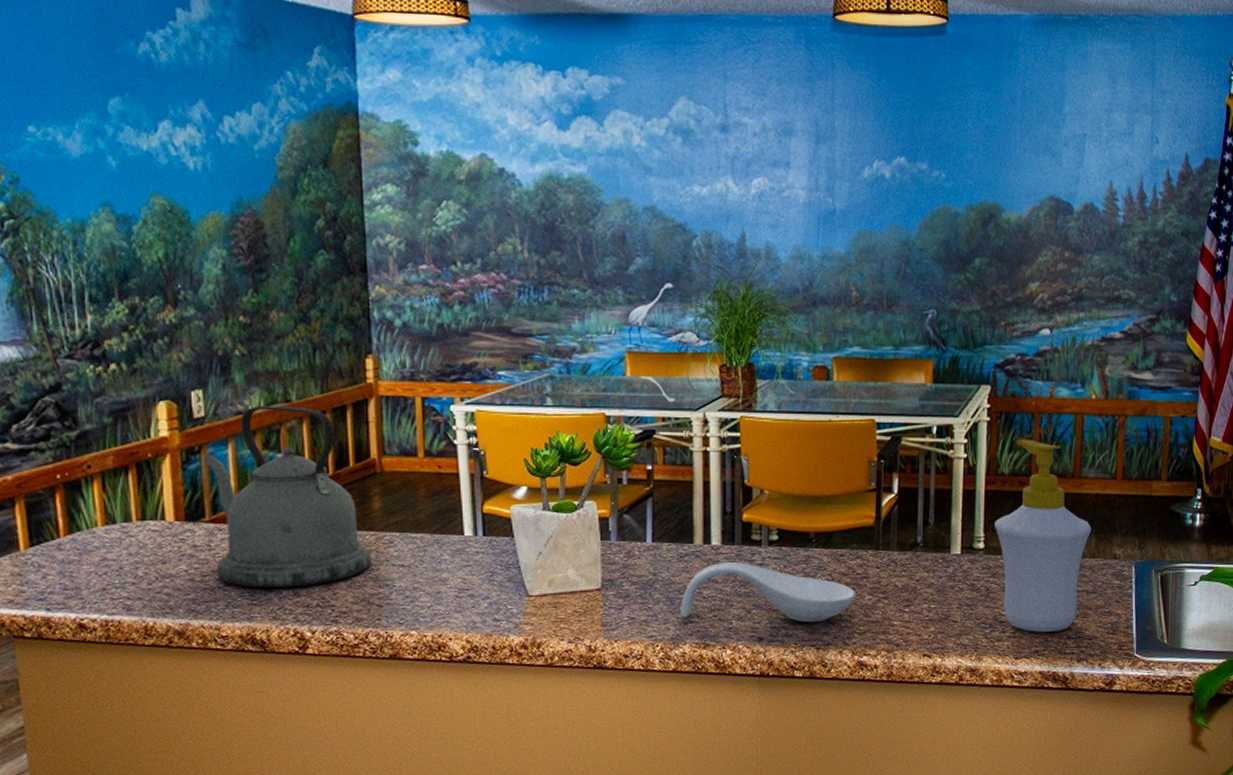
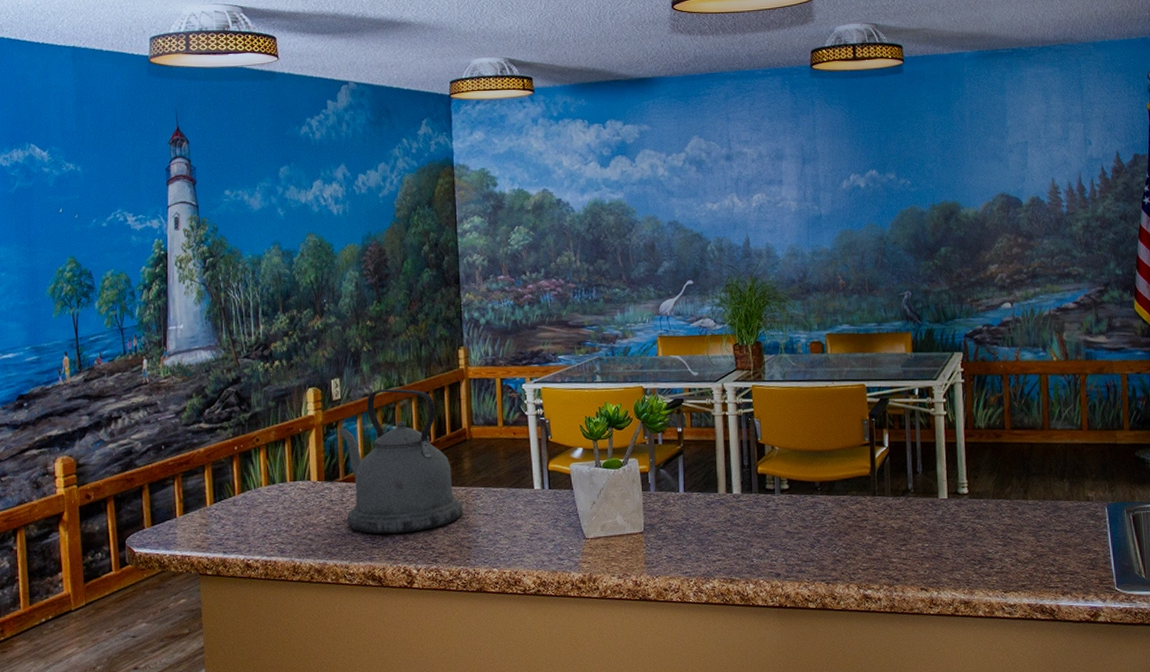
spoon rest: present [681,561,855,623] -> none [709,507,858,560]
soap bottle: present [995,439,1092,632] -> none [976,397,1065,568]

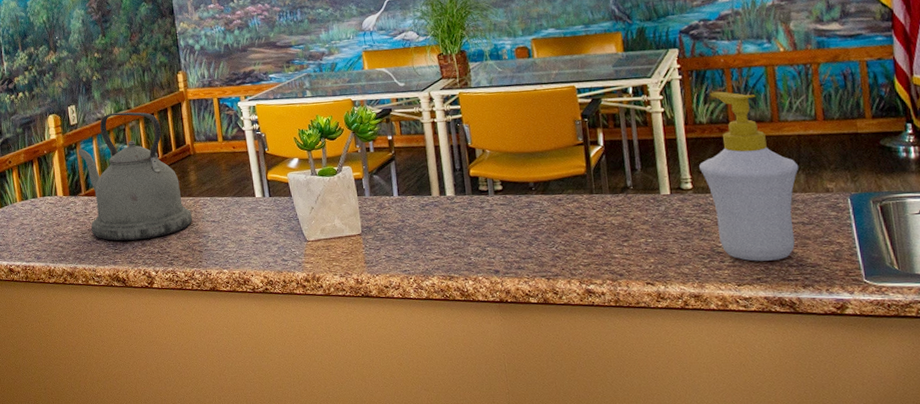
soap bottle: none [976,397,1065,568] -> present [699,91,799,261]

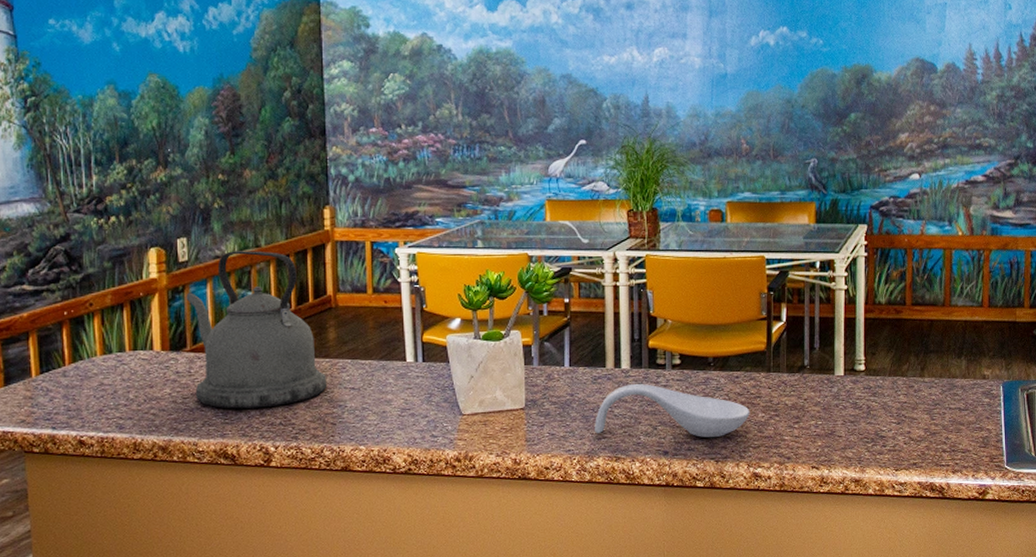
spoon rest: none [426,209,577,257] -> present [595,383,750,438]
soap bottle: present [699,91,799,261] -> none [874,272,962,446]

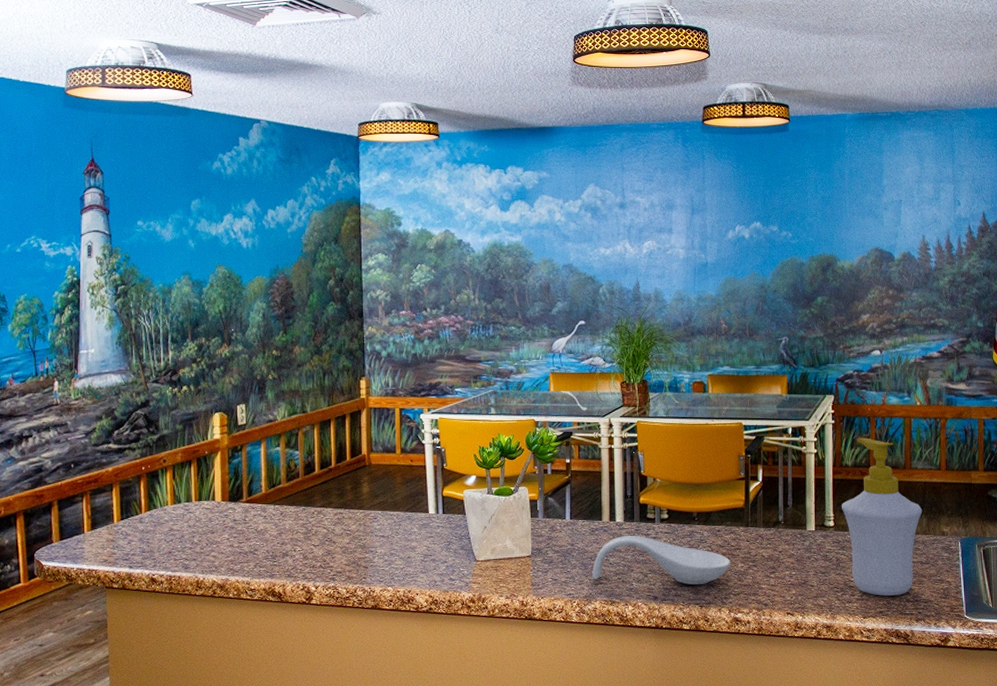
kettle: present [186,250,328,409] -> none [243,416,361,553]
soap bottle: none [874,272,962,446] -> present [842,438,923,596]

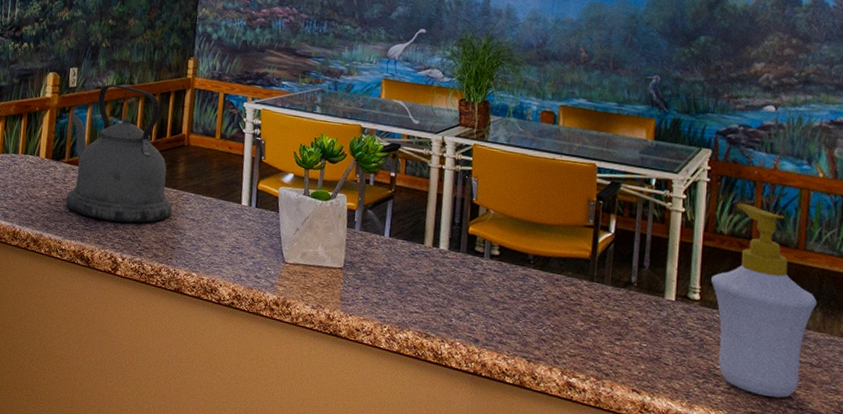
kettle: none [243,416,361,553] -> present [65,84,172,223]
spoon rest: present [592,535,731,585] -> none [407,265,568,337]

